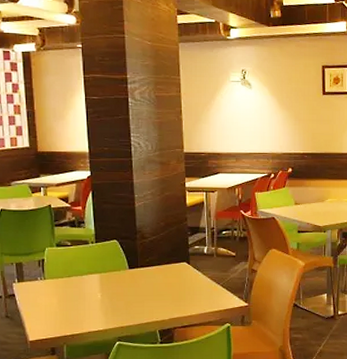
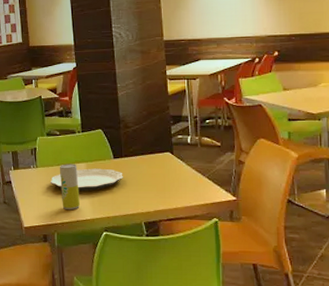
plate: none [60,279,138,302] -> present [51,168,123,191]
beverage can: none [69,275,92,321] -> present [59,164,80,209]

